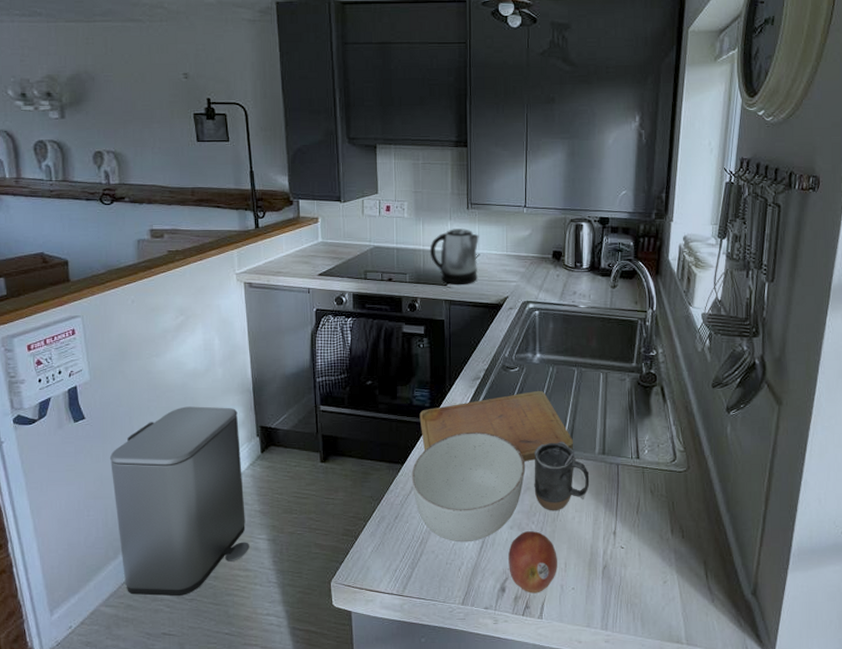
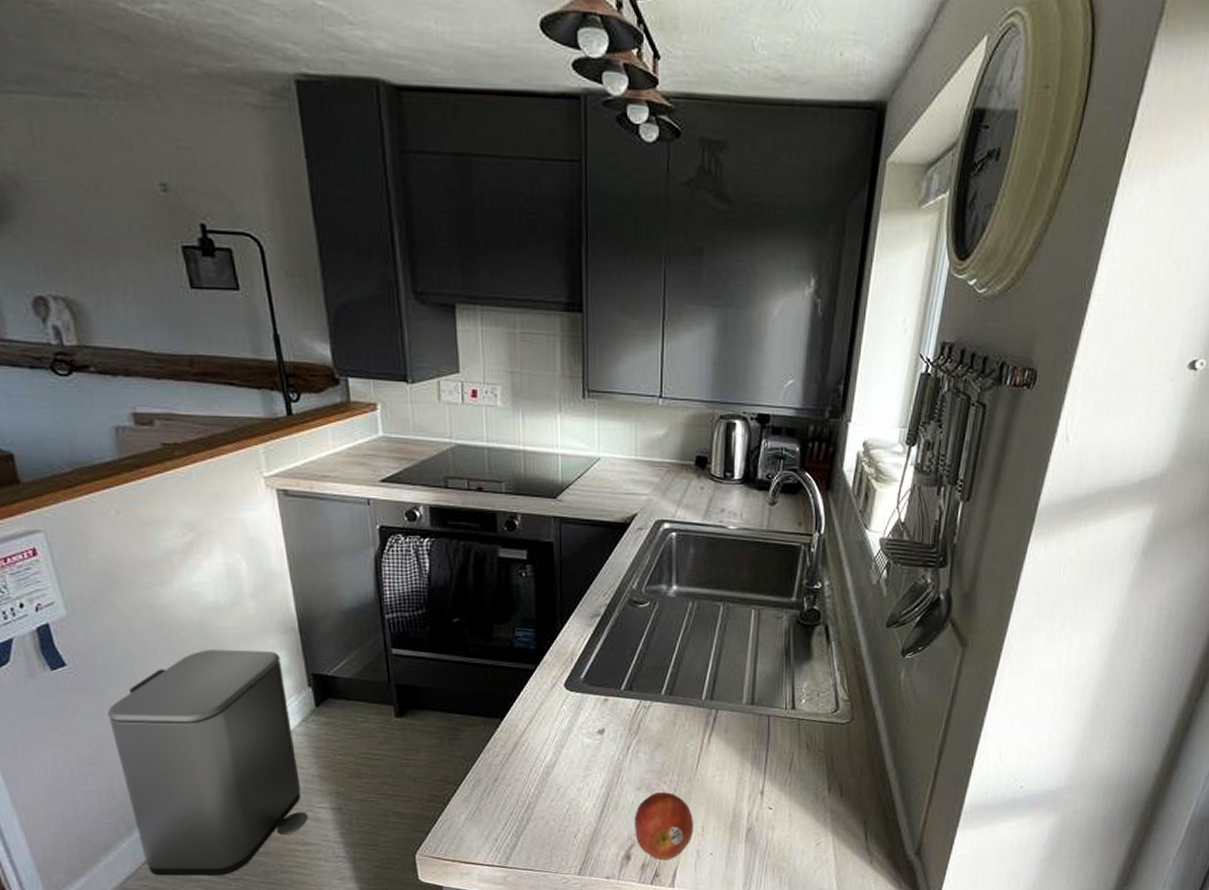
bowl: present [411,431,526,543] -> none [513,679,657,807]
cutting board: present [419,390,574,462] -> none [522,630,717,714]
kettle: present [429,229,479,286] -> none [532,424,599,499]
mug: present [534,441,590,511] -> none [667,689,735,770]

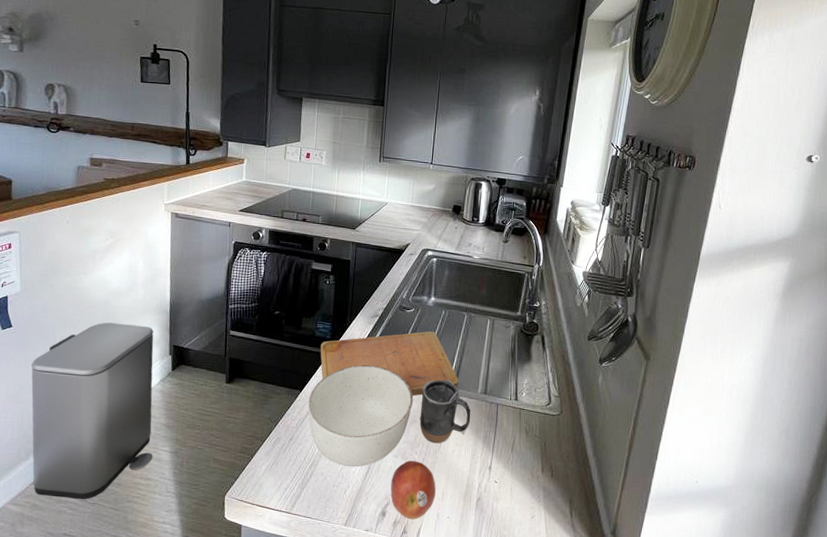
bowl: none [513,679,657,807] -> present [307,364,414,467]
cutting board: none [522,630,717,714] -> present [320,331,459,396]
mug: none [667,689,735,770] -> present [419,379,471,444]

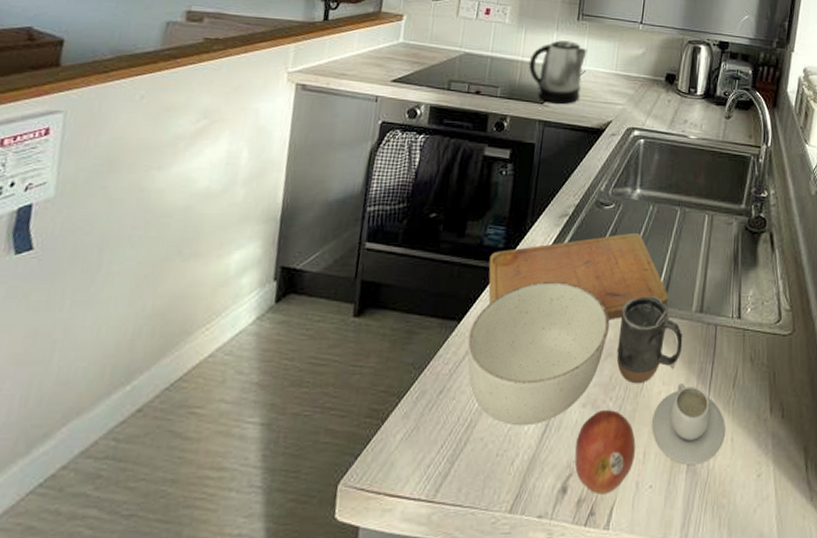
pedal bin: present [31,322,154,499] -> none [31,237,254,511]
kettle: none [342,178,388,230] -> present [528,40,587,105]
teacup: none [448,446,506,505] -> present [652,383,725,465]

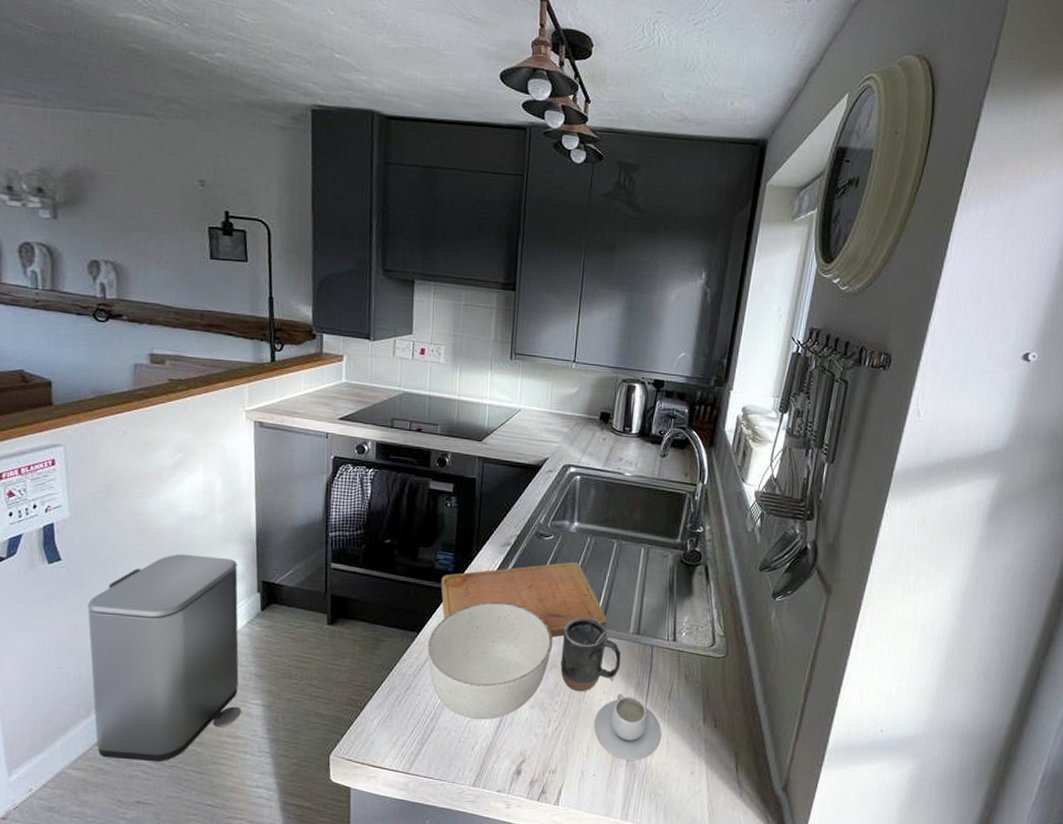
pedal bin: none [31,237,254,511] -> present [87,554,241,761]
kettle: present [528,40,587,105] -> none [465,379,521,442]
fruit: present [574,410,636,495] -> none [526,712,580,778]

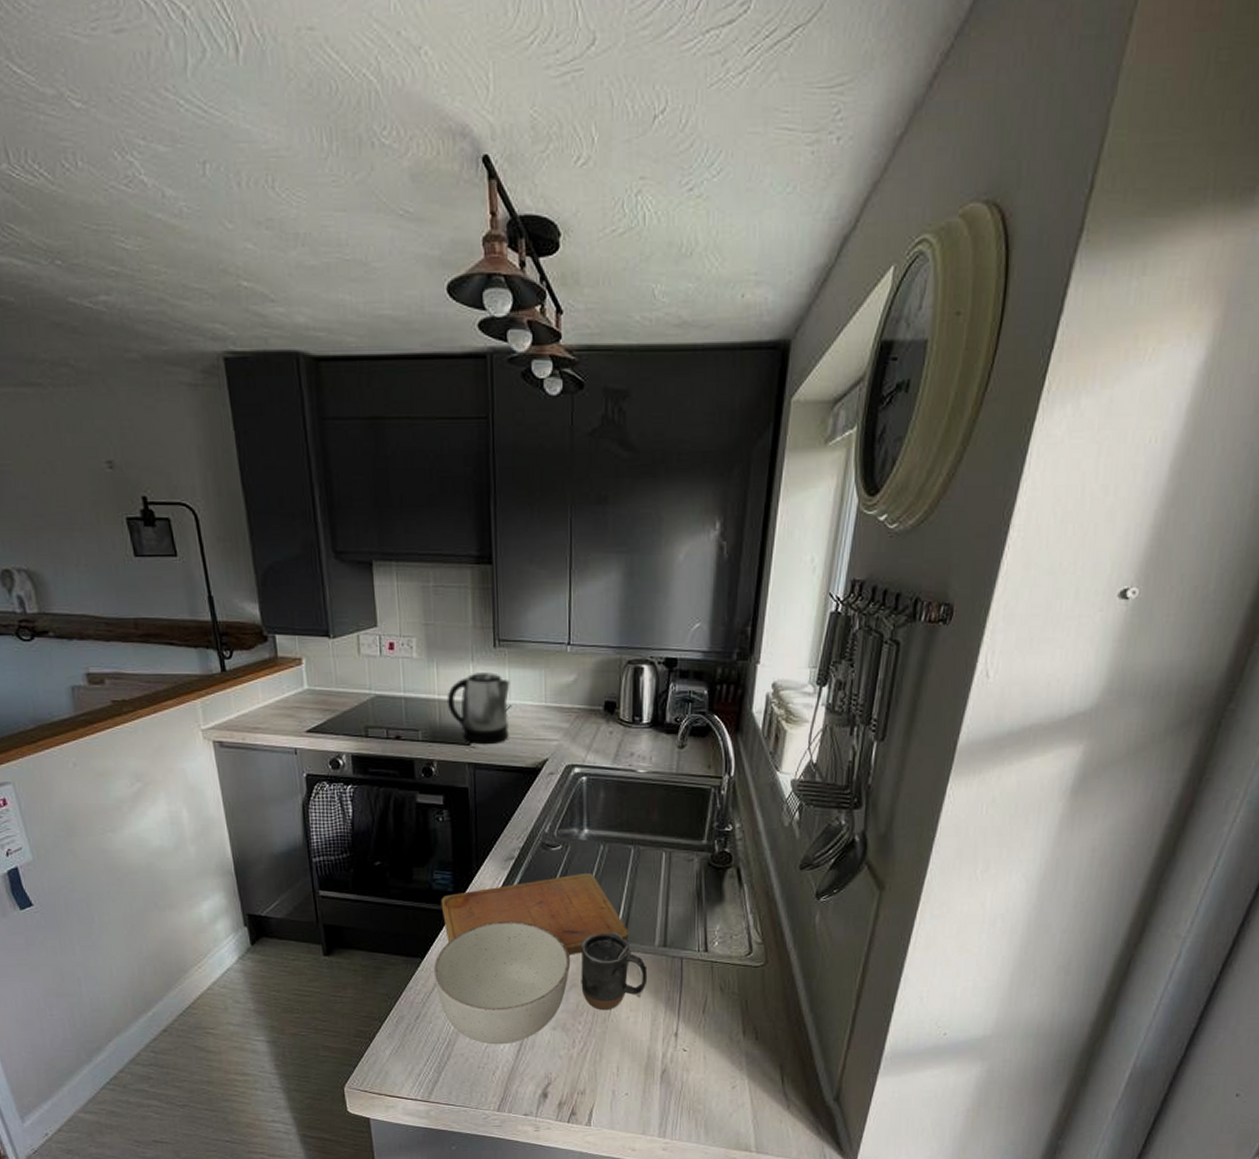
pedal bin: present [87,554,241,761] -> none [68,891,246,1102]
kettle: none [465,379,521,442] -> present [446,672,510,745]
teacup: present [594,694,661,761] -> none [623,1010,697,1078]

